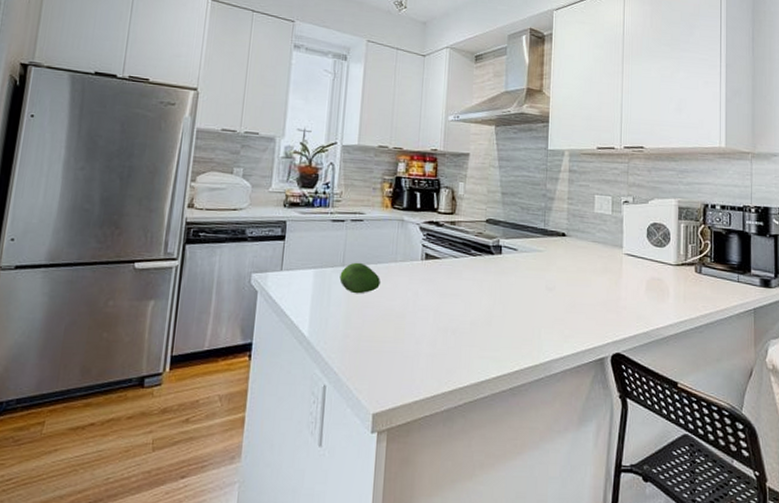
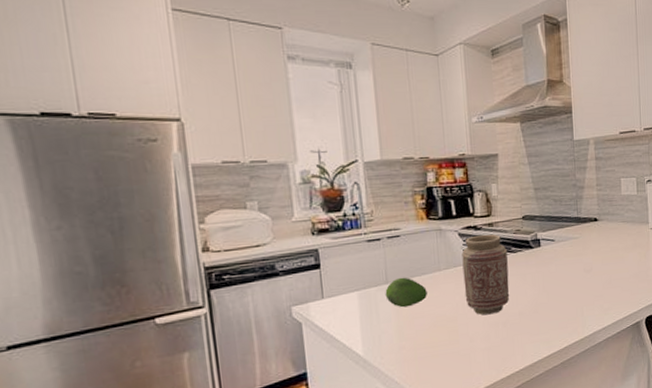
vase: none [417,231,467,318] -> present [462,234,510,315]

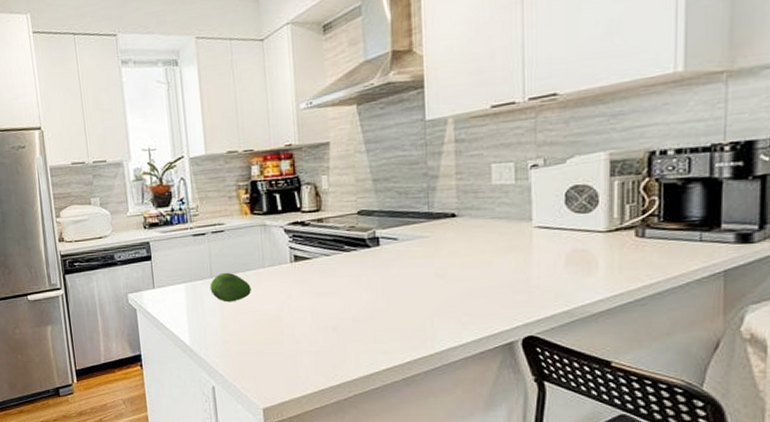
vase: present [462,234,510,315] -> none [287,230,342,317]

